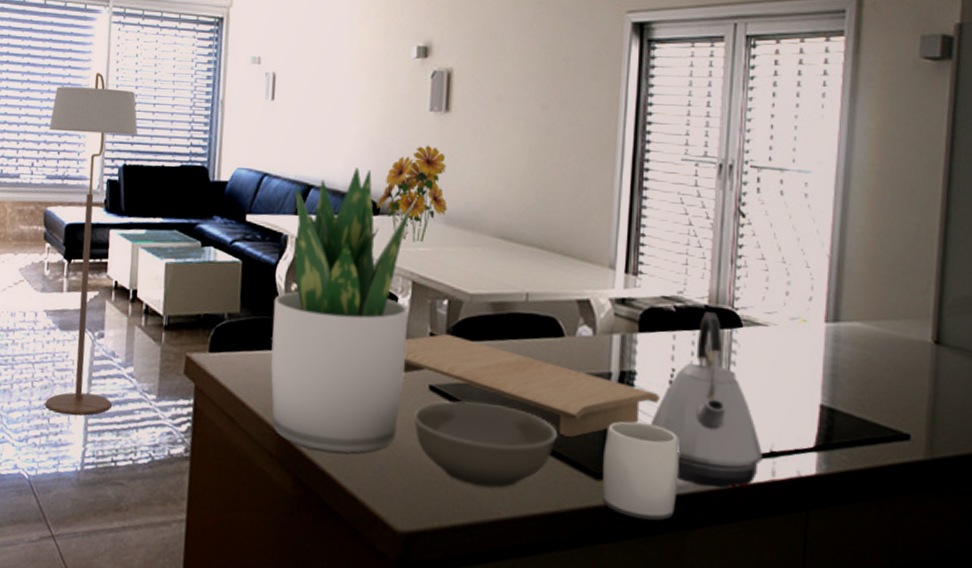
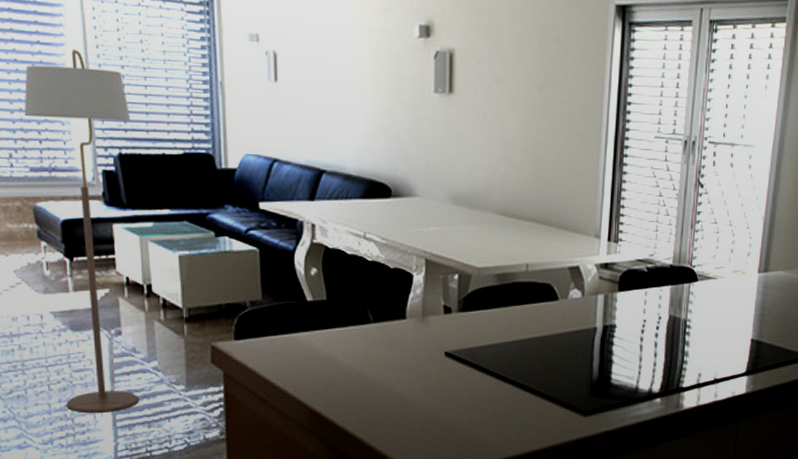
planter: present [270,168,419,453] -> none [295,151,427,419]
flower bouquet: present [376,145,448,242] -> none [387,127,455,223]
cutting board: present [402,333,660,437] -> none [421,305,634,384]
bowl: present [413,401,557,488] -> none [432,363,553,433]
mug: present [602,421,679,521] -> none [589,366,648,443]
kettle: present [651,312,762,489] -> none [627,270,709,412]

